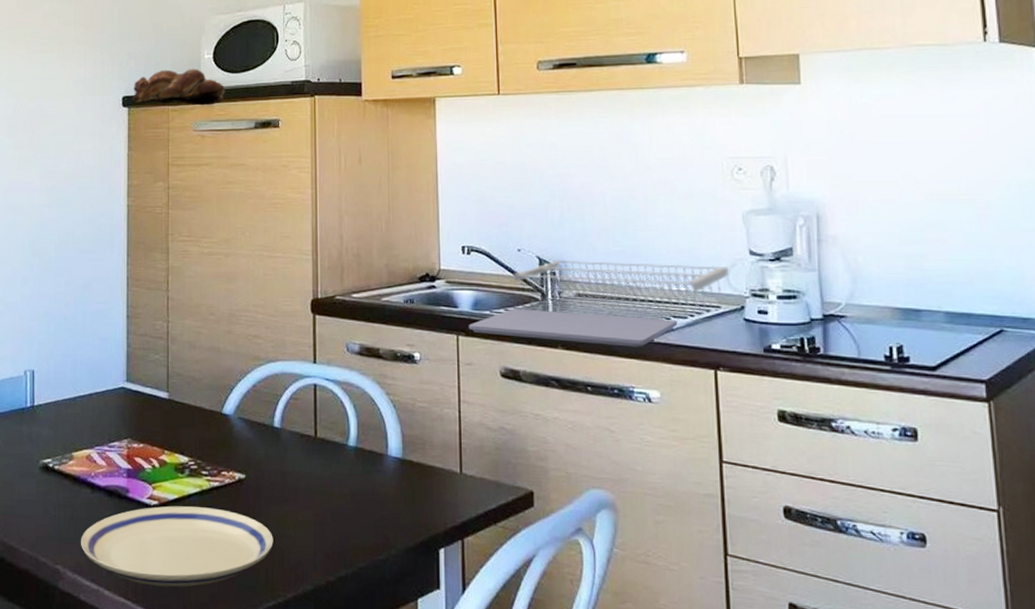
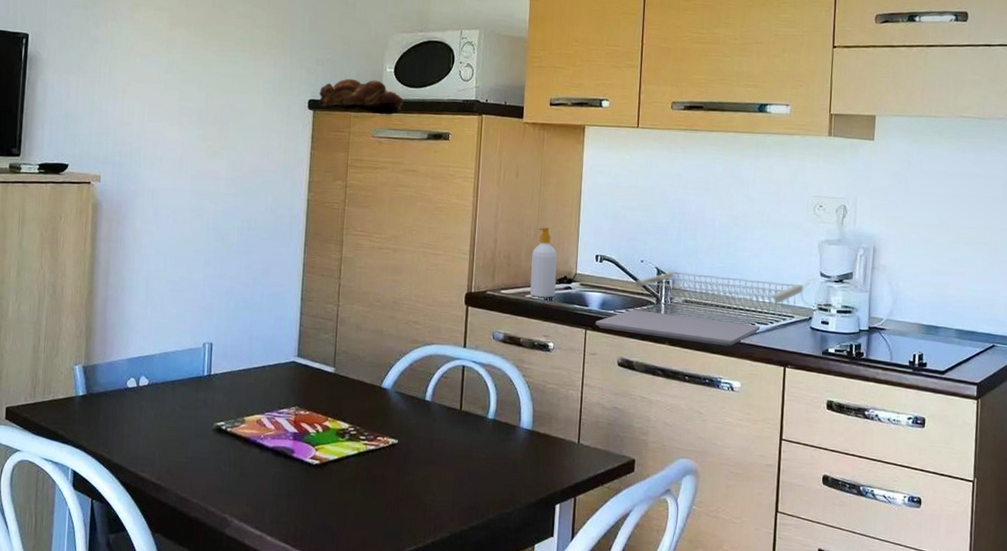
plate: present [81,506,274,588] -> none [248,465,419,534]
soap bottle: none [384,218,417,300] -> present [530,227,557,298]

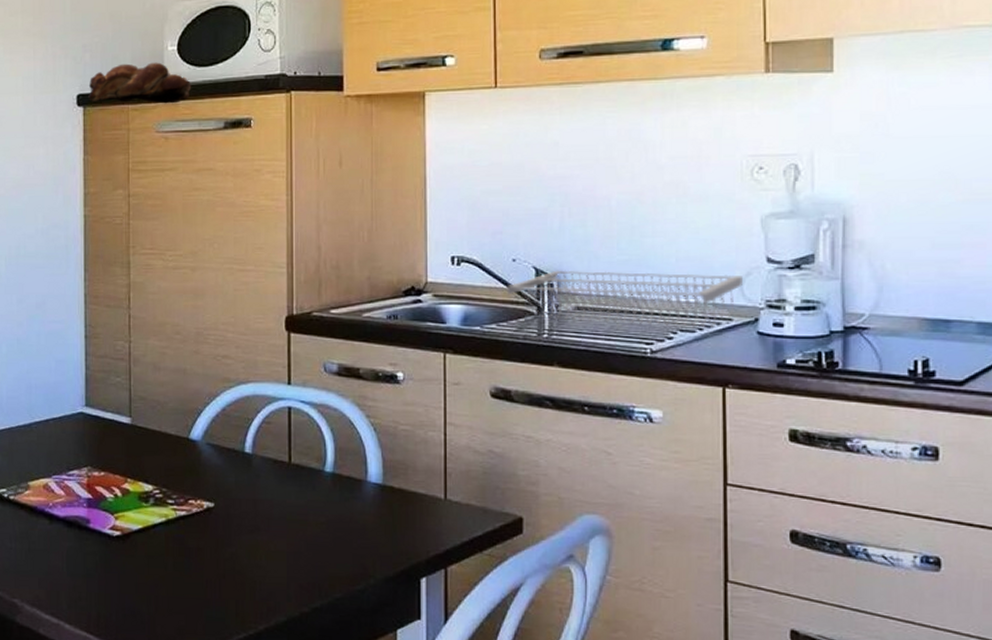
soap bottle: present [530,227,557,298] -> none [366,226,402,315]
cutting board: present [595,310,761,346] -> none [456,324,685,364]

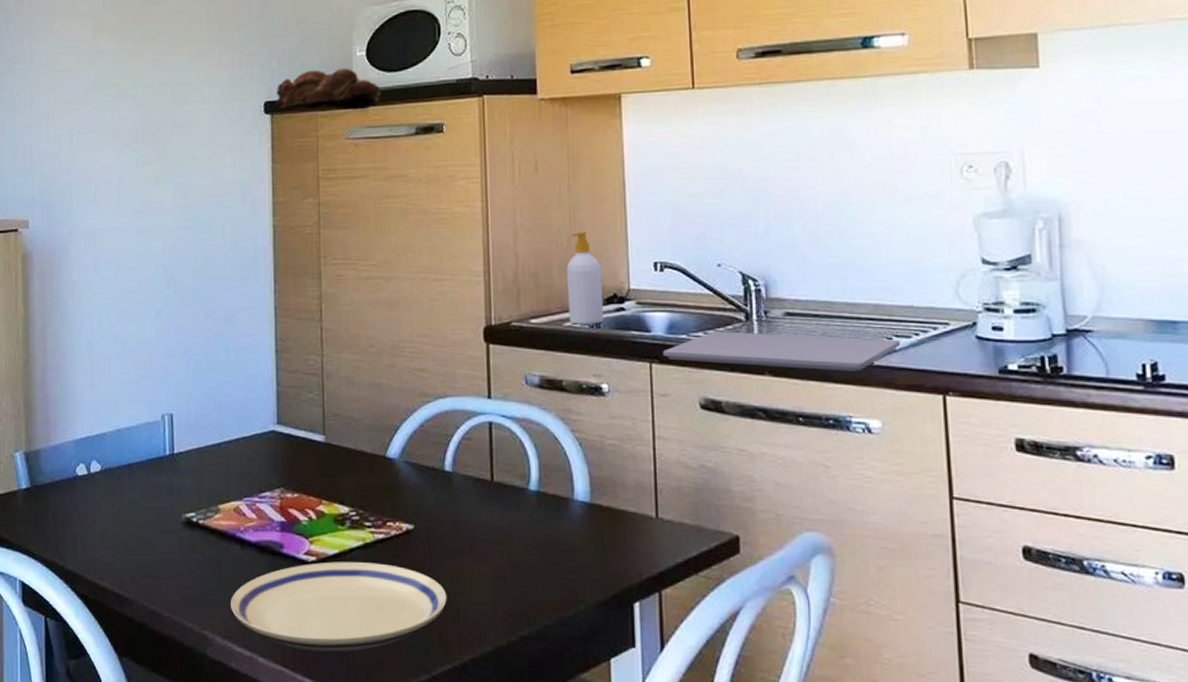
plate: none [39,536,244,621] -> present [231,561,447,653]
soap bottle: none [366,226,402,315] -> present [566,232,604,325]
cutting board: none [456,324,685,364] -> present [662,331,901,371]
dish rack: present [506,270,743,329] -> none [712,274,958,333]

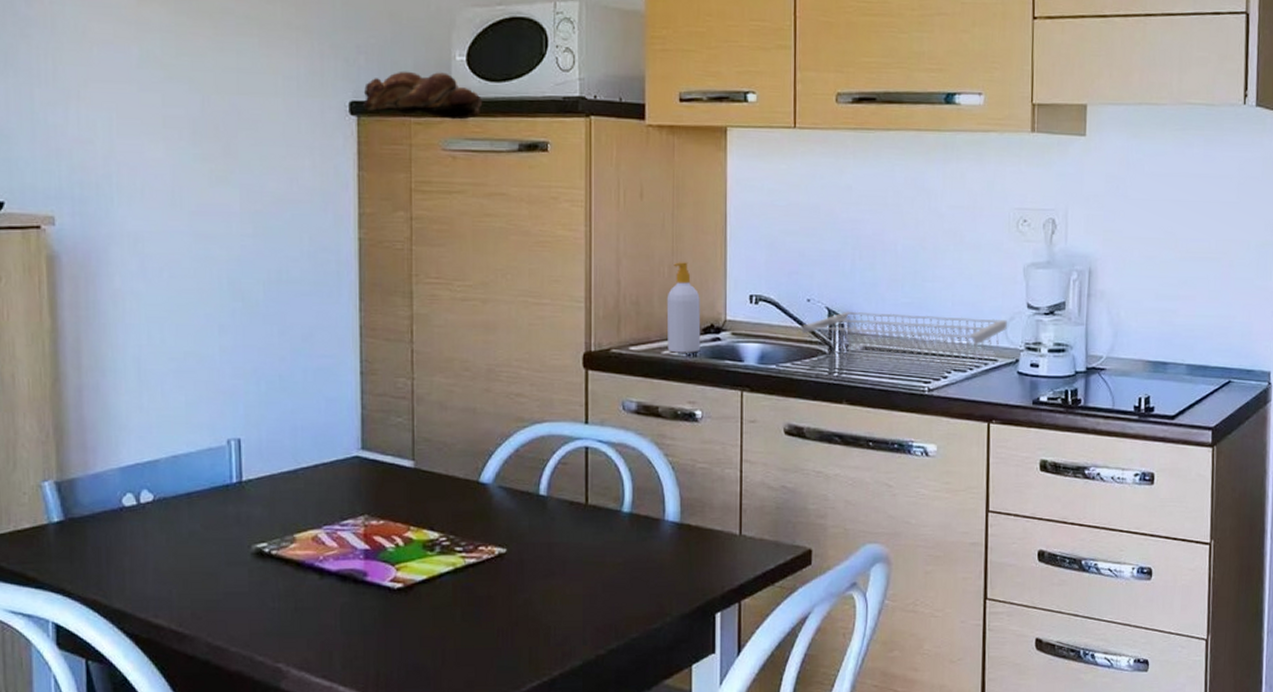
plate: present [231,561,447,653] -> none [308,587,538,677]
cutting board: present [662,331,901,371] -> none [753,362,958,401]
dish rack: none [712,274,958,333] -> present [801,311,1007,368]

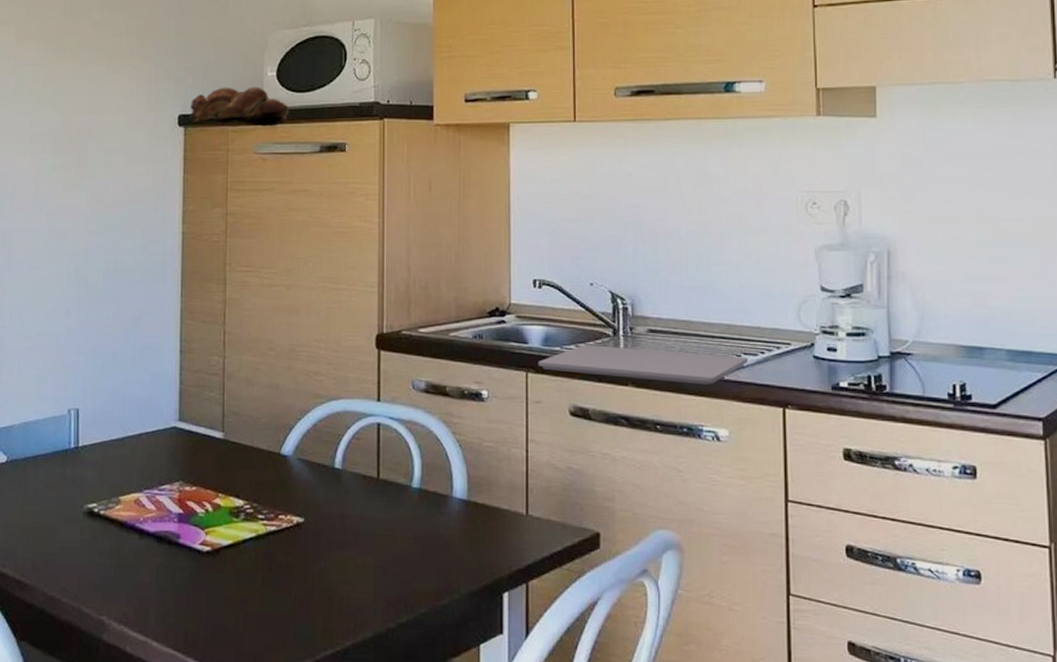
soap bottle: present [666,262,701,353] -> none [453,249,486,335]
cutting board: none [753,362,958,401] -> present [538,345,749,385]
dish rack: present [801,311,1007,368] -> none [584,294,800,352]

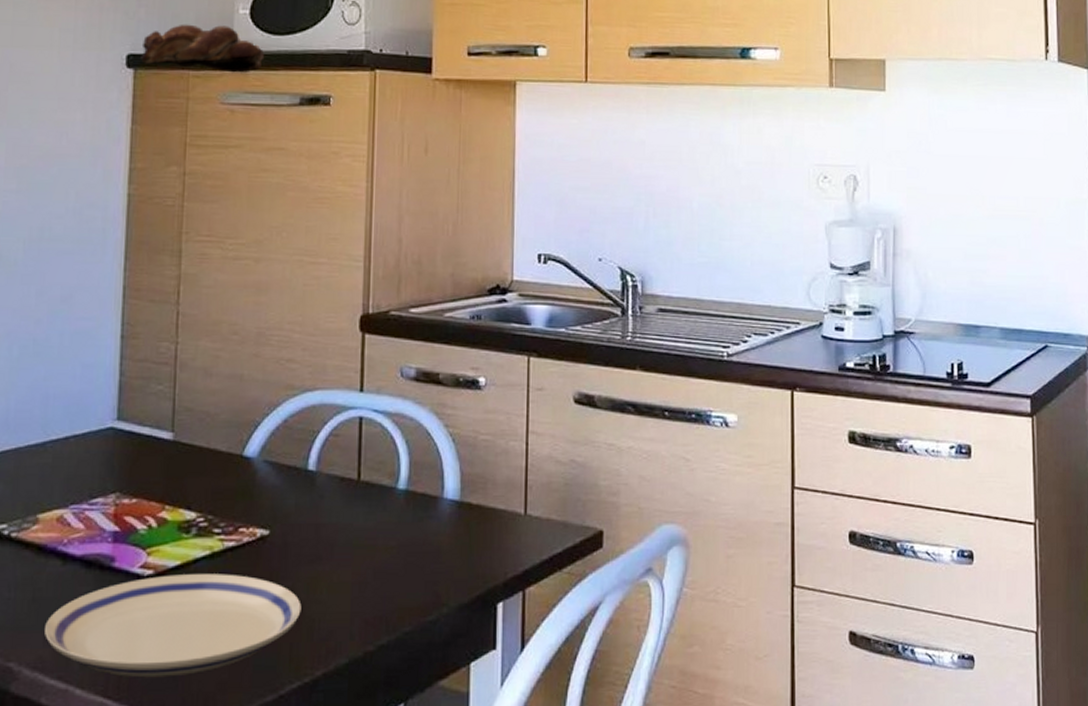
plate: none [128,552,332,638] -> present [45,574,302,678]
cutting board: present [538,345,749,385] -> none [541,325,759,367]

